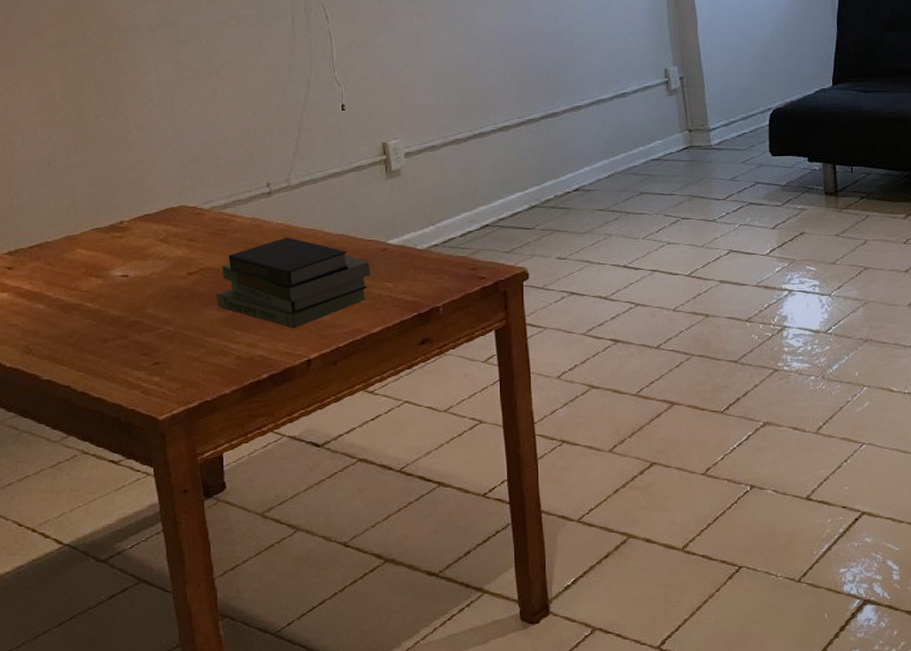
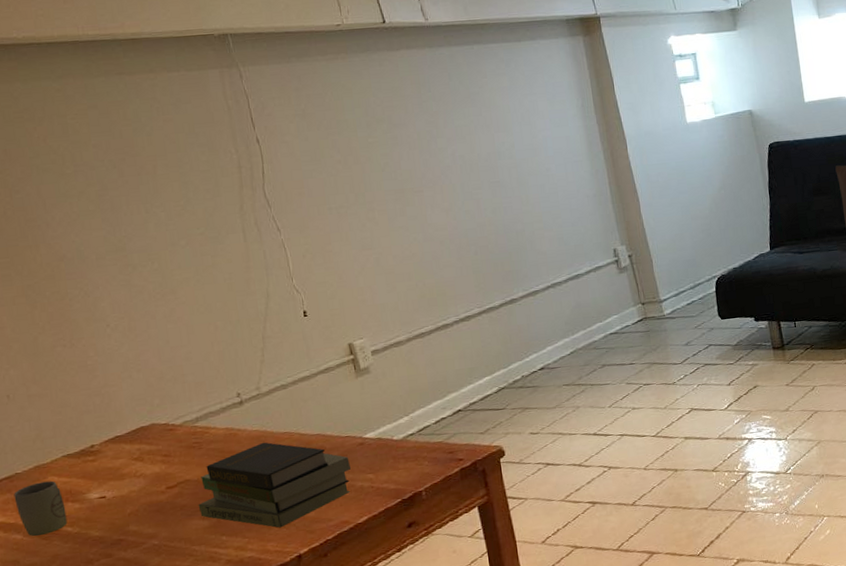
mug: none [42,253,89,309] -> present [13,480,68,537]

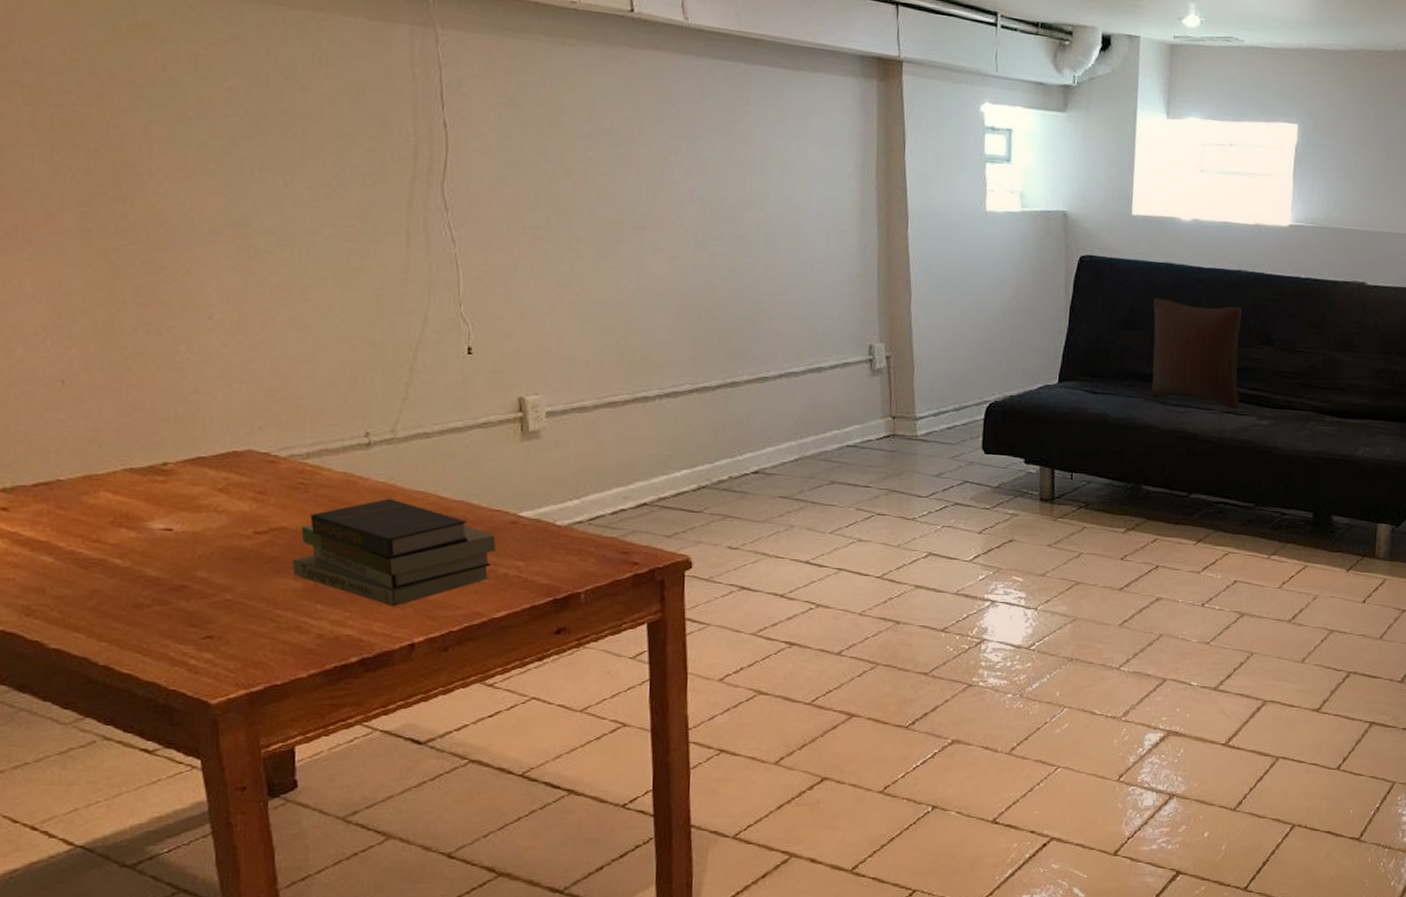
mug: present [13,480,68,537] -> none [50,496,117,564]

